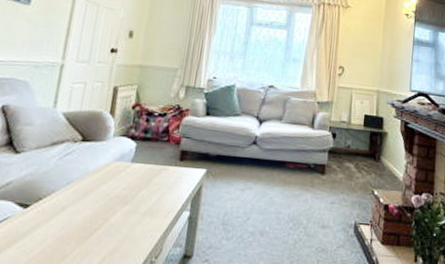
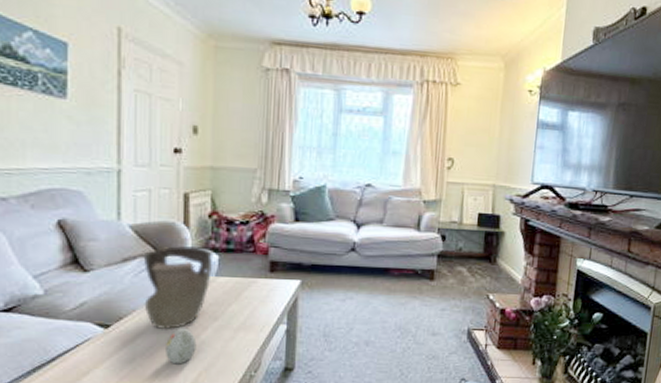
decorative bowl: none [63,133,134,213] -> present [138,245,216,330]
decorative egg: none [75,210,106,247] -> present [166,328,197,365]

